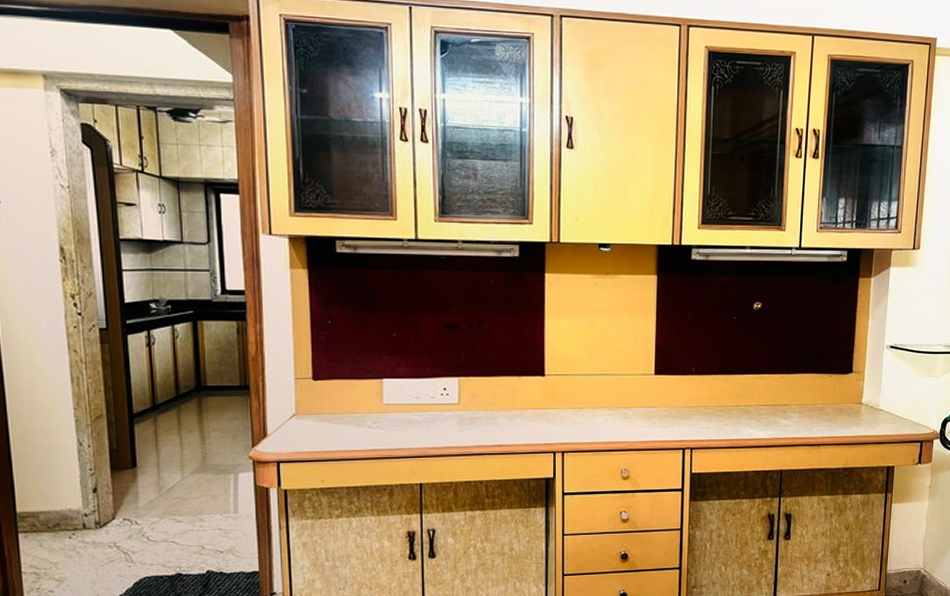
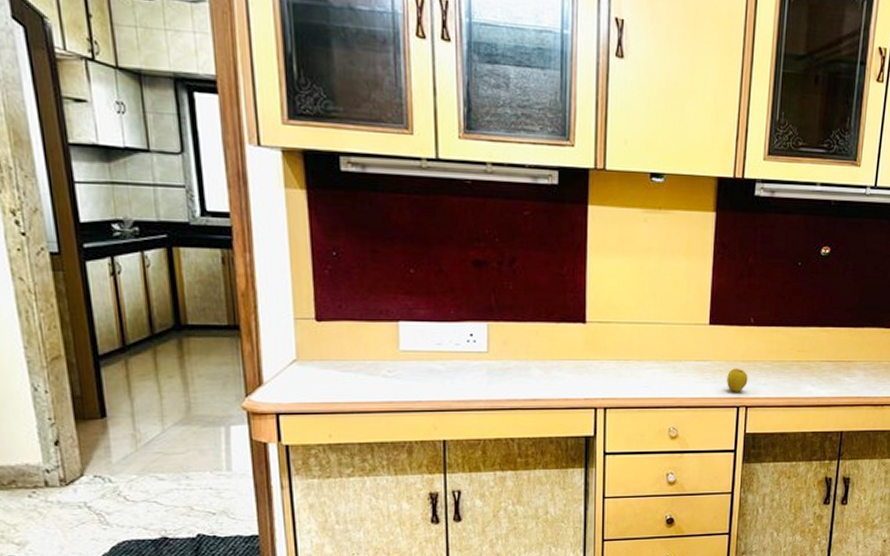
apple: none [673,413,692,435] -> present [727,368,748,392]

